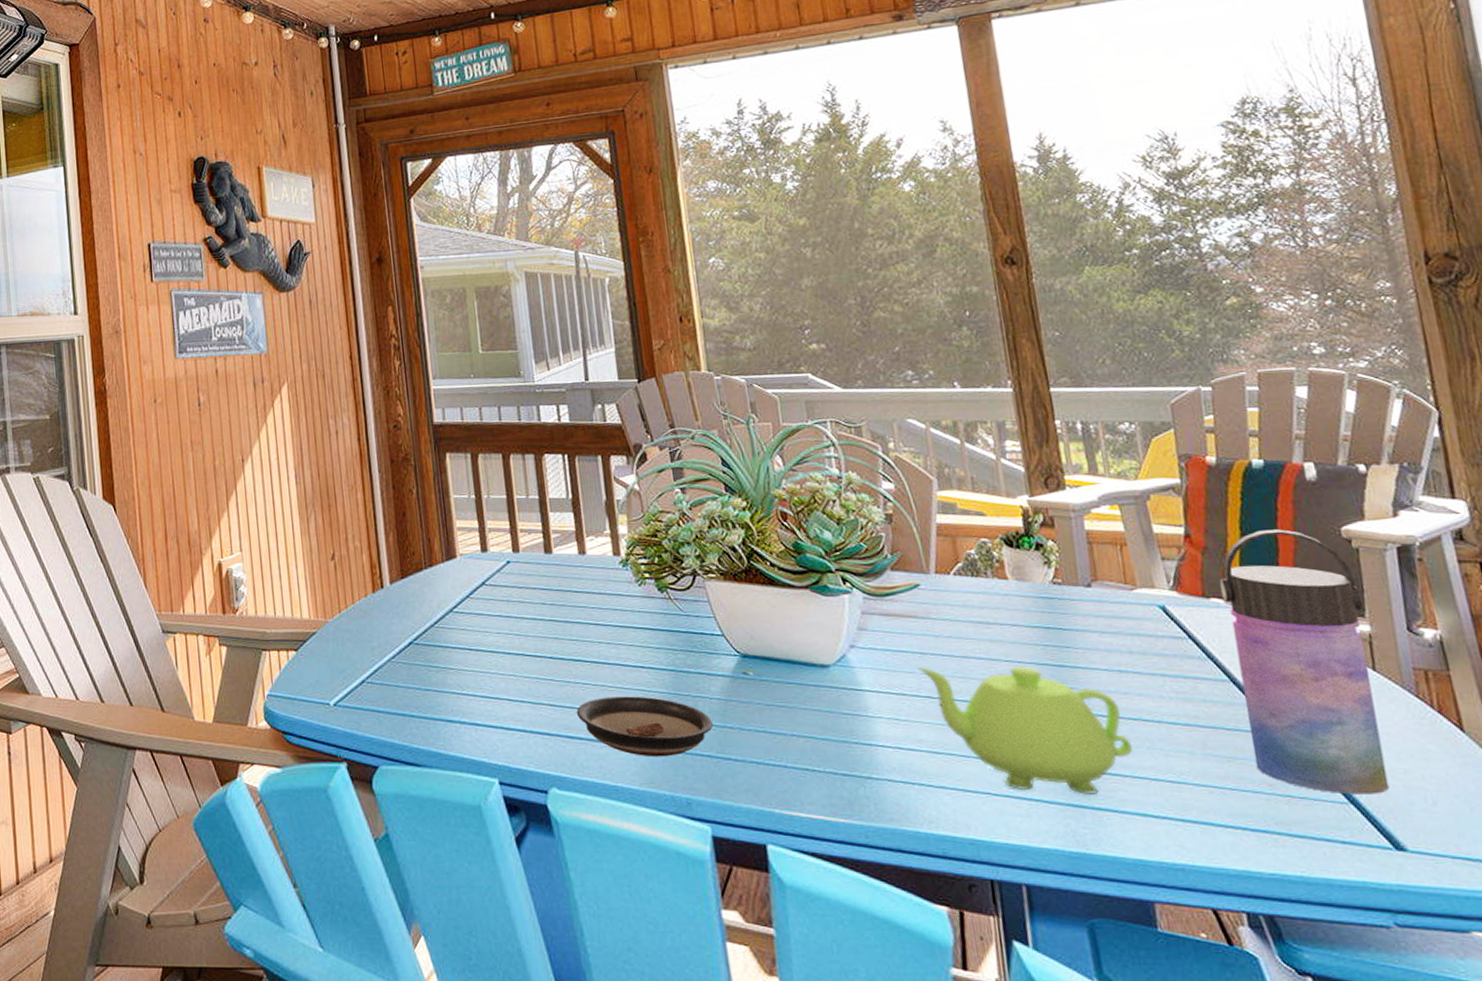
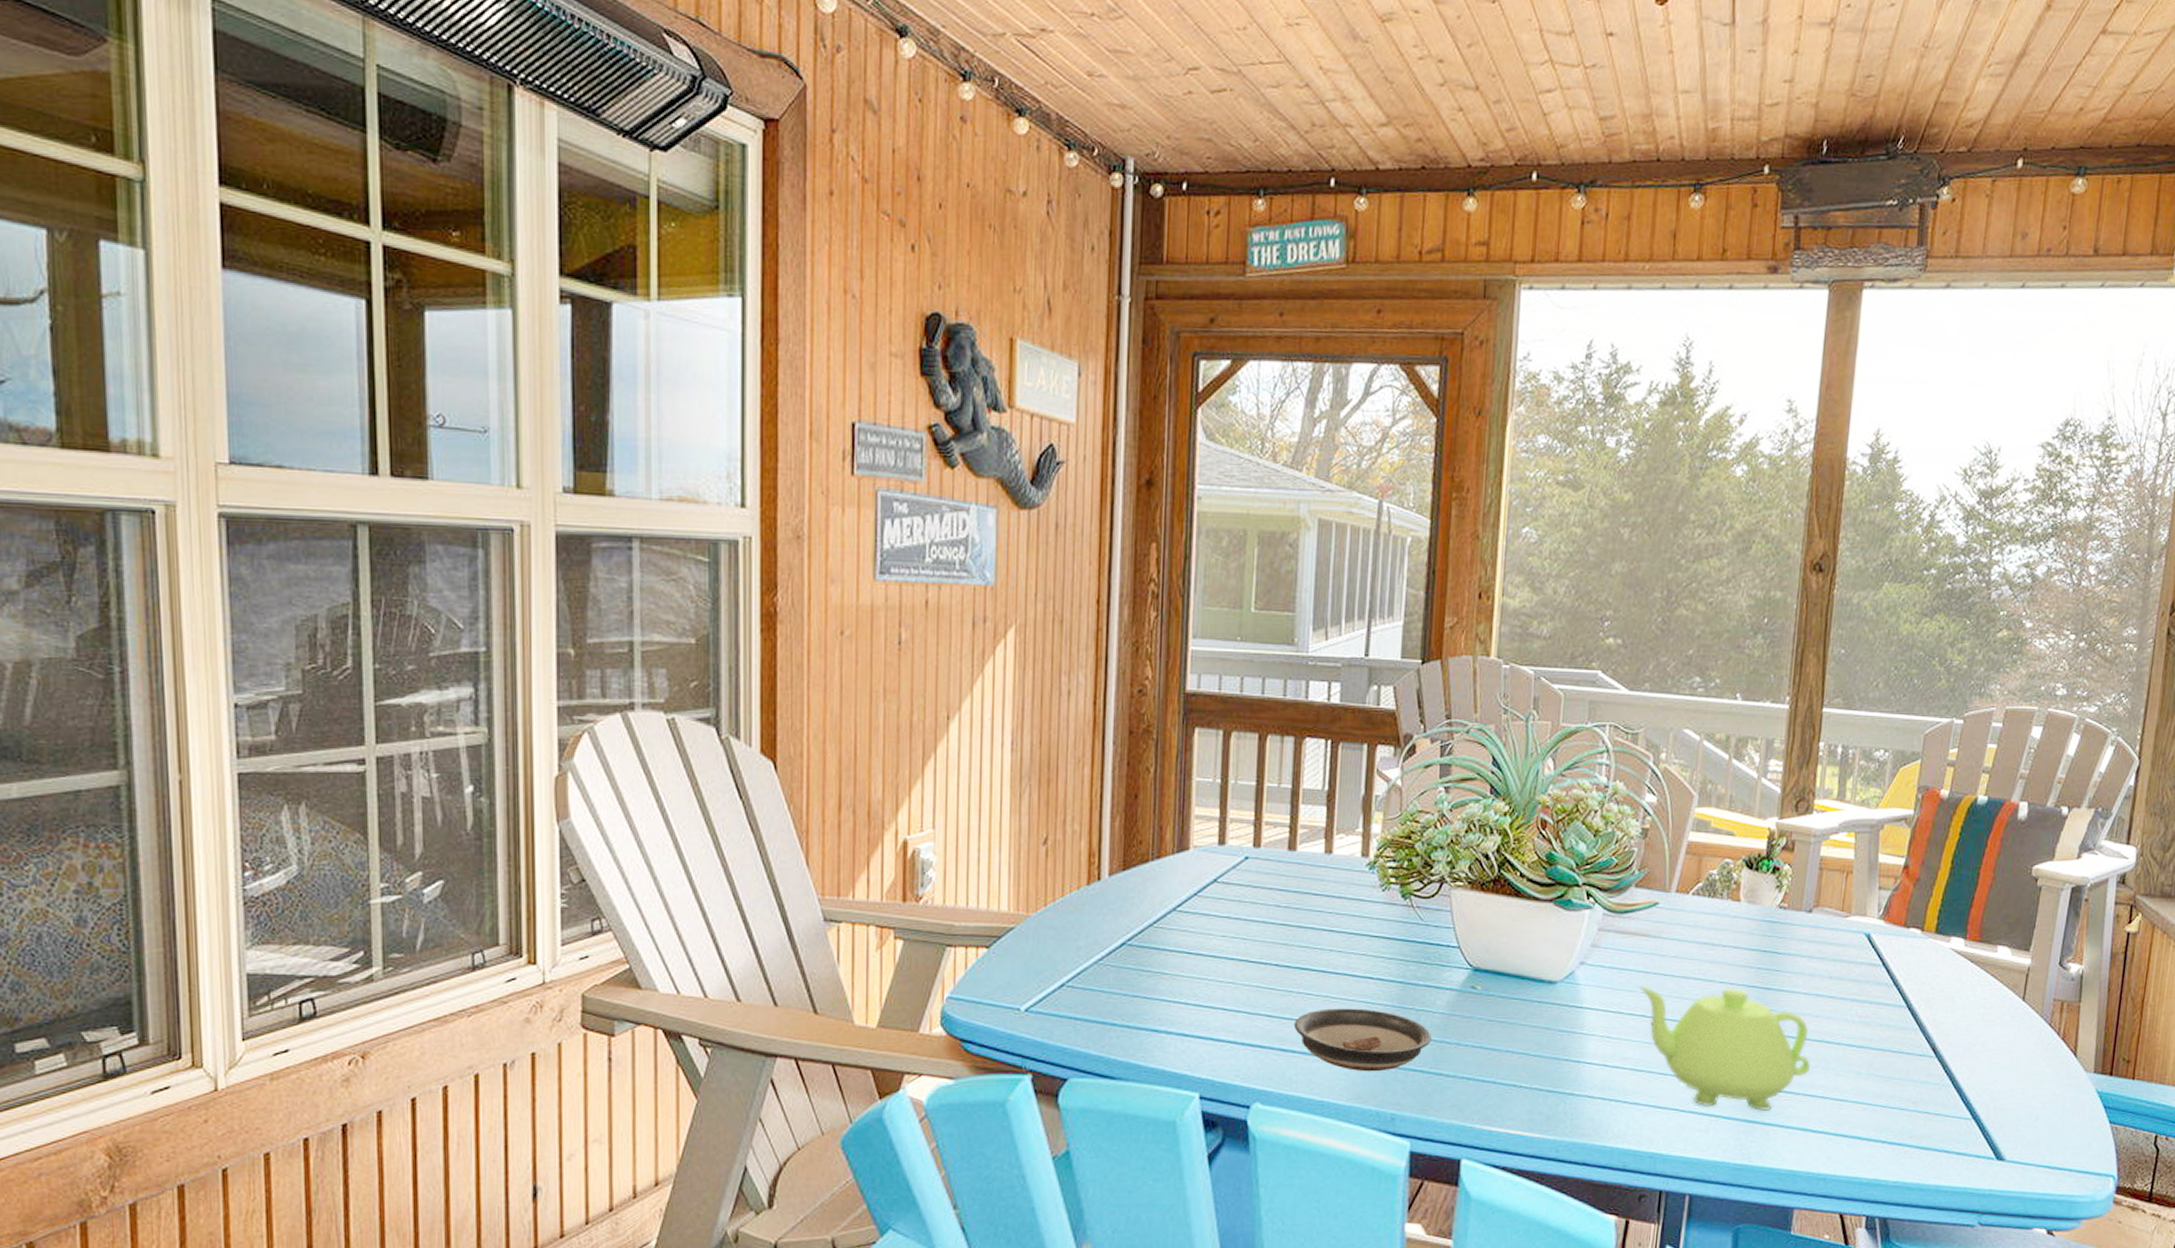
water bottle: present [1219,529,1390,795] -> none [1907,865,2032,1112]

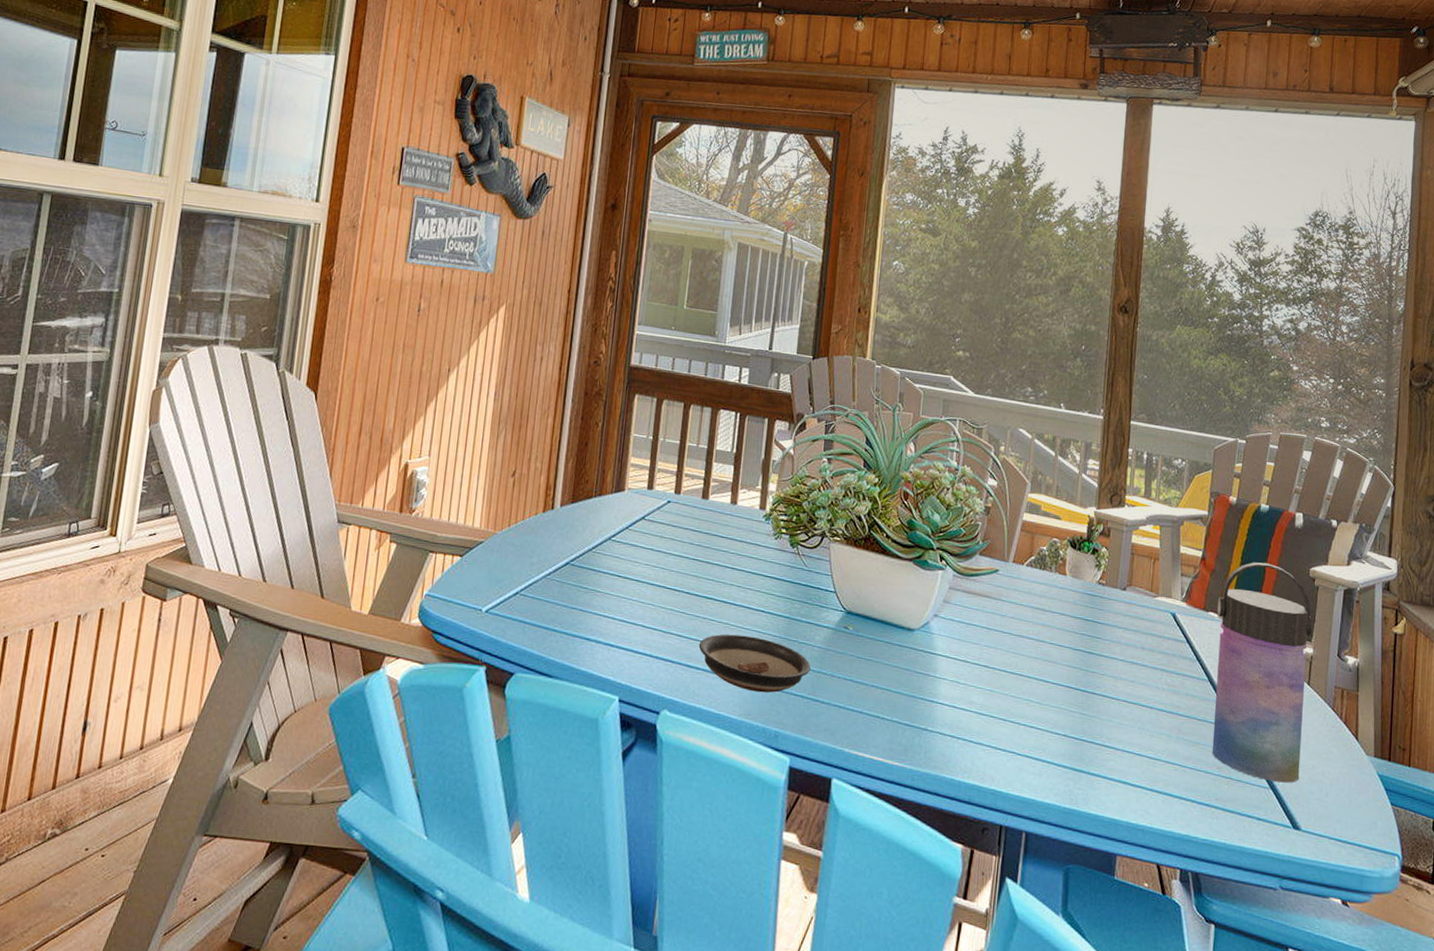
teapot: present [1638,985,1811,1111] -> none [982,639,1128,762]
water bottle: none [1907,865,2032,1112] -> present [1212,562,1313,783]

